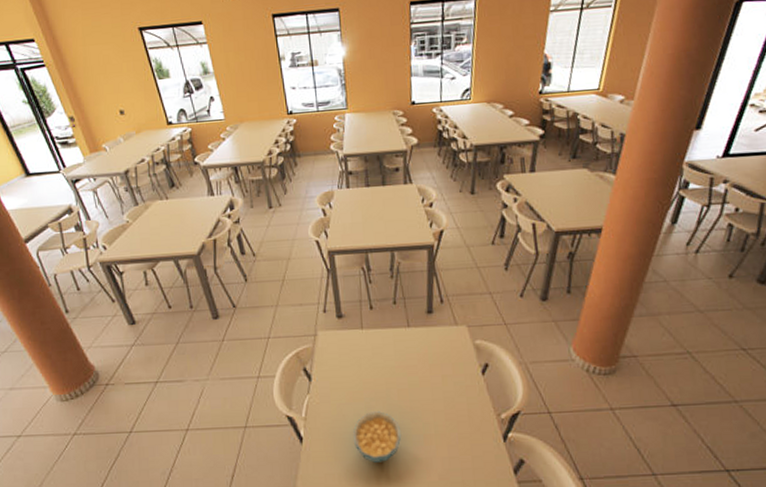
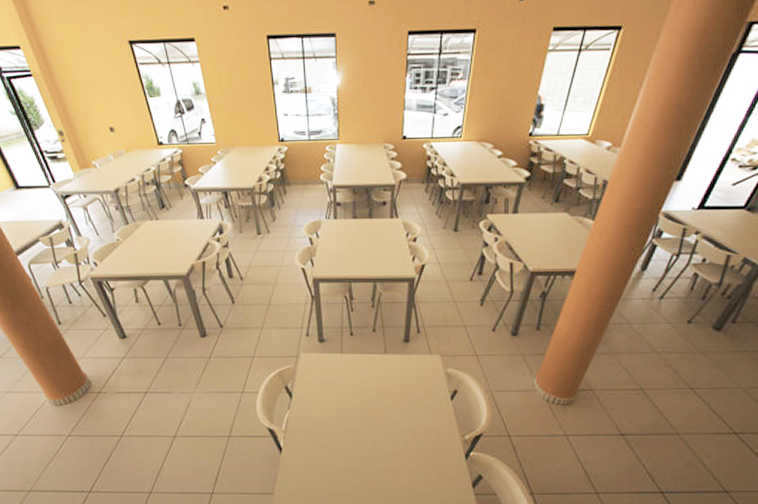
cereal bowl: present [353,411,401,463] -> none [328,428,372,472]

